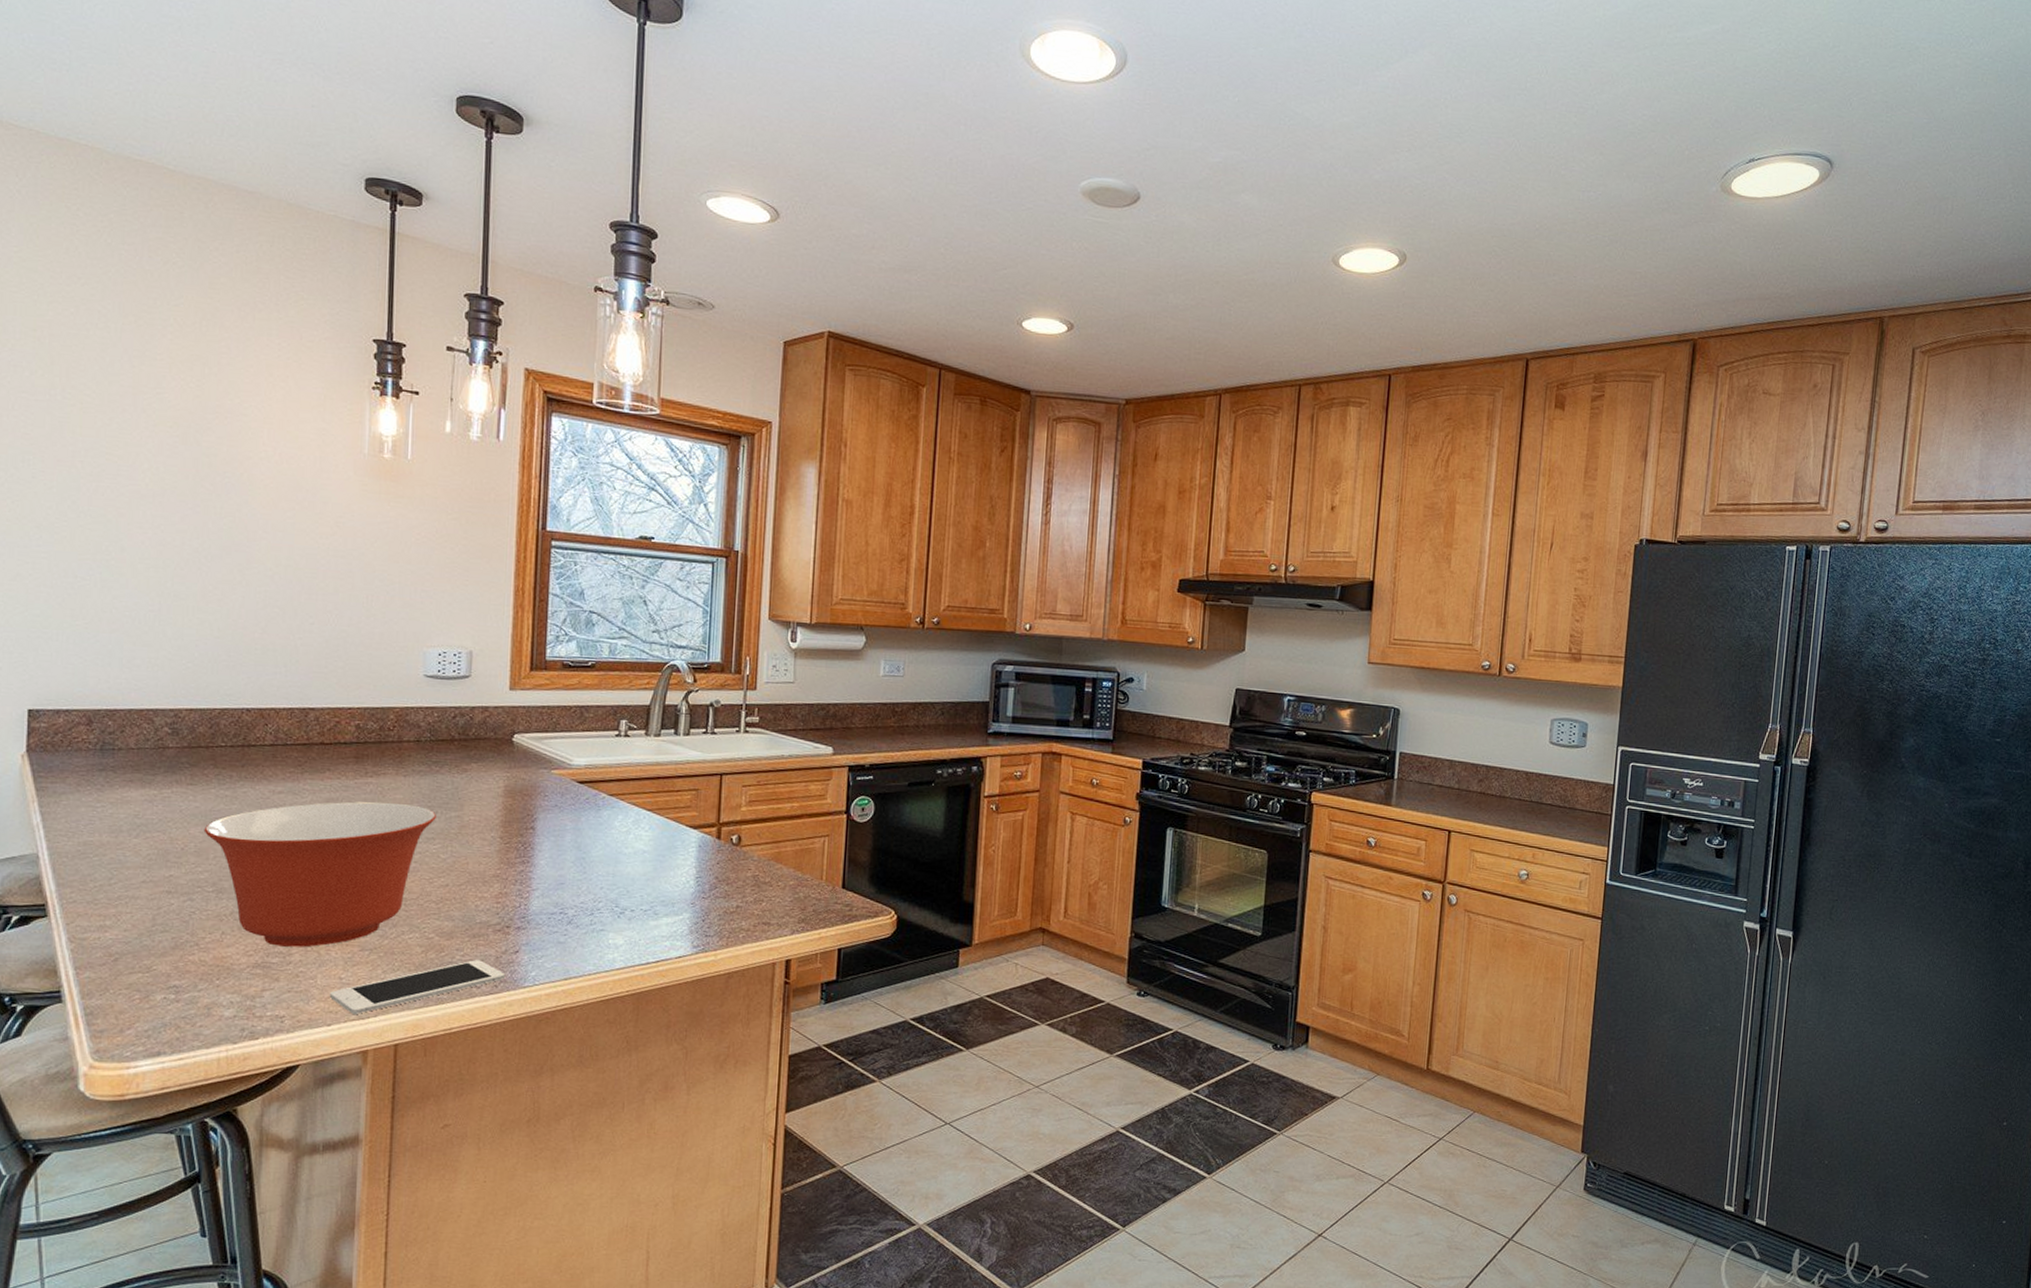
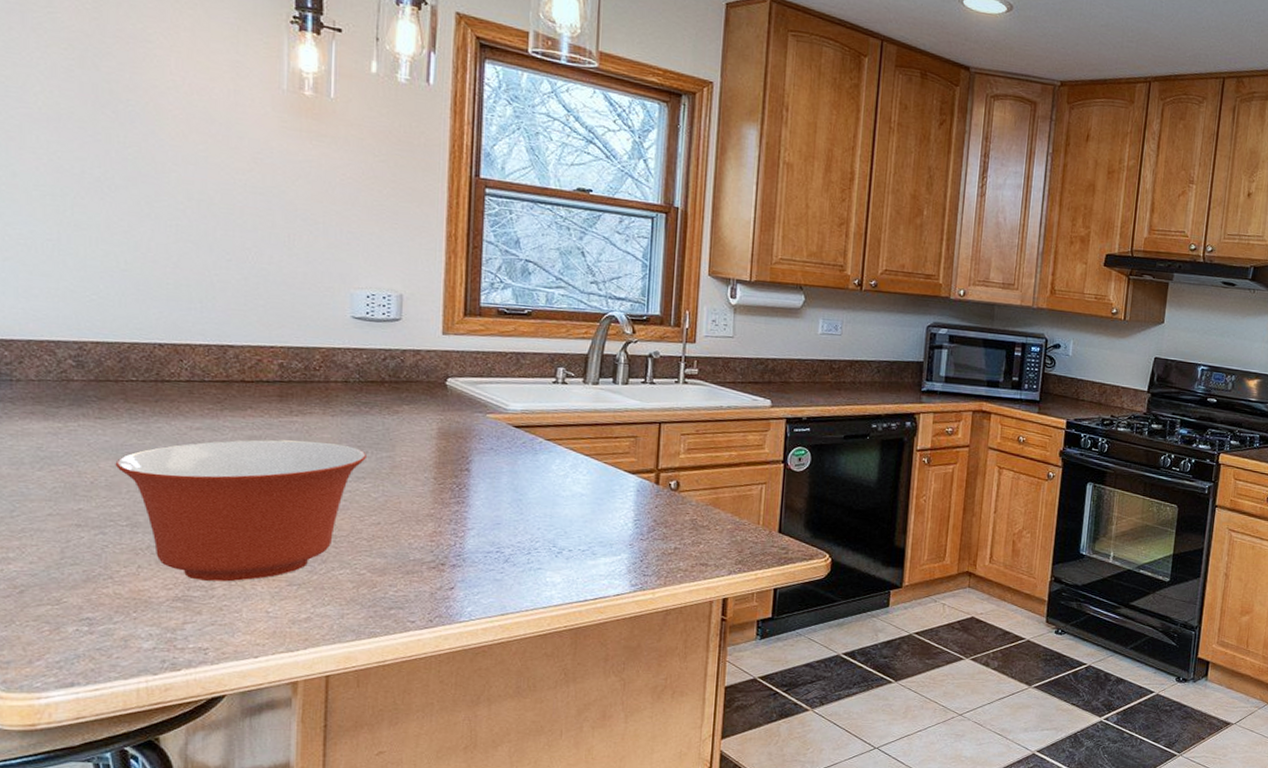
cell phone: present [330,960,505,1014] -> none [257,595,440,647]

